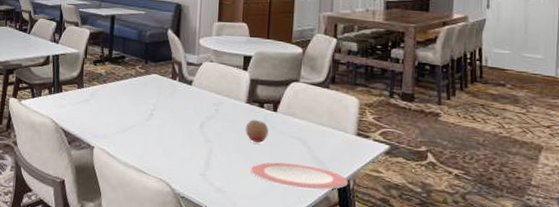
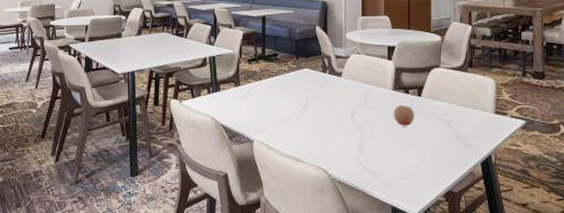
plate: present [250,162,348,190] -> none [400,143,490,166]

